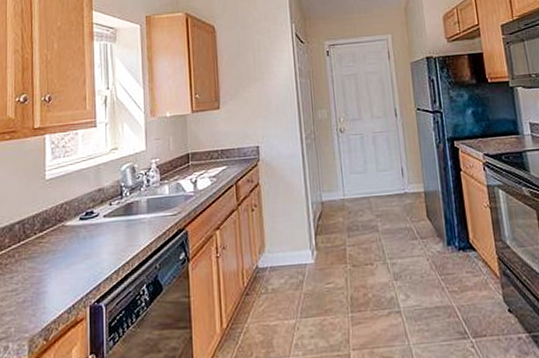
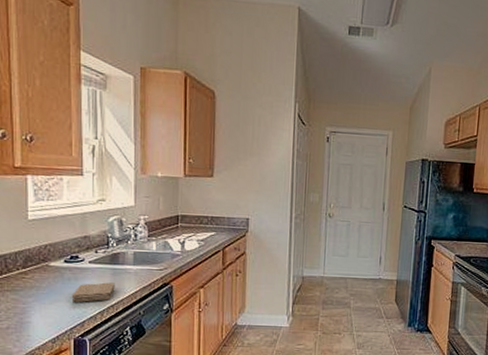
washcloth: none [87,236,130,264] -> present [71,282,115,303]

